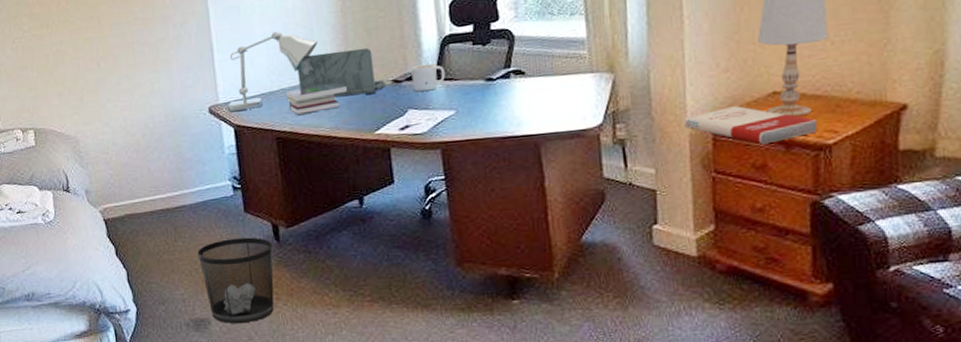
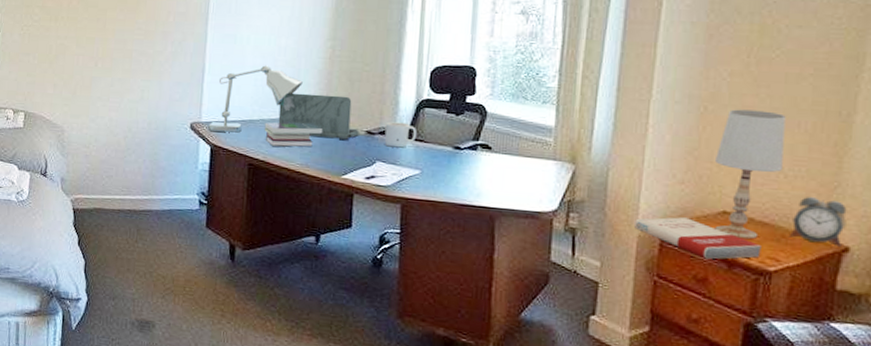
waste bin: present [197,237,275,324] -> none [154,249,227,334]
alarm clock: none [843,58,901,107] -> present [788,196,847,247]

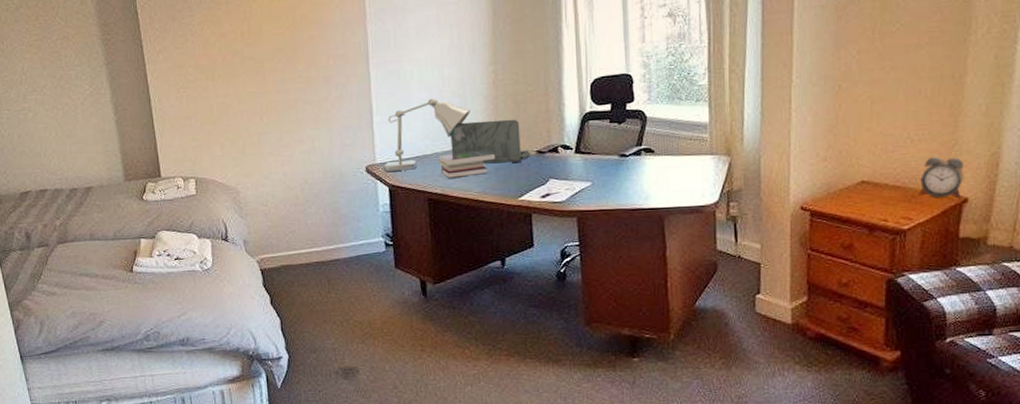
mug: present [384,121,418,148] -> none [554,137,585,164]
book: present [633,217,761,260] -> none [786,192,896,227]
table lamp: present [714,109,786,240] -> none [852,82,908,204]

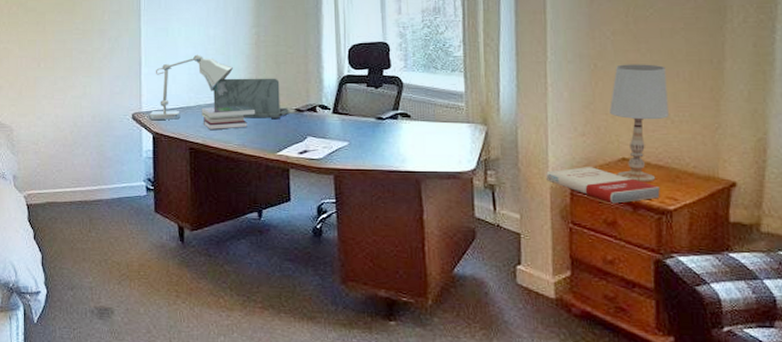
book: none [786,192,896,227] -> present [545,167,660,204]
table lamp: none [852,82,908,204] -> present [610,64,669,182]
alarm clock: present [917,156,964,199] -> none [682,138,731,182]

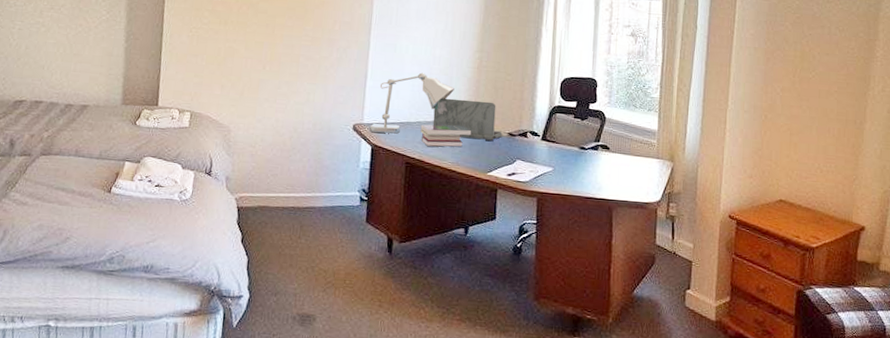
book: present [545,167,660,204] -> none [717,205,807,239]
table lamp: present [610,64,669,182] -> none [774,117,820,222]

